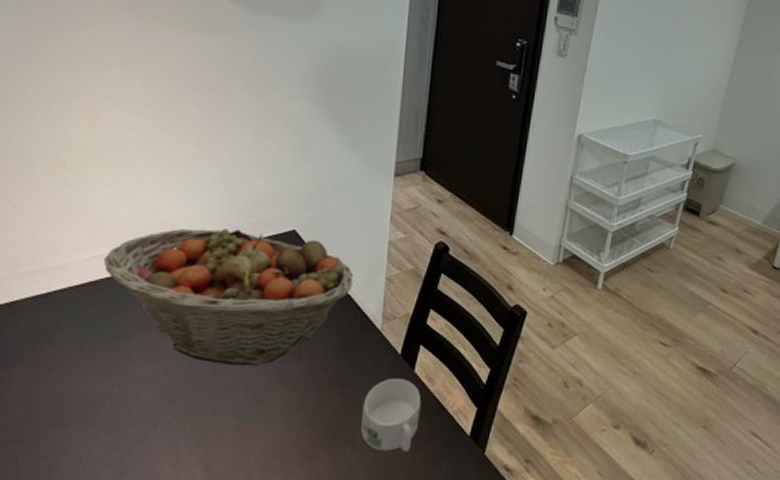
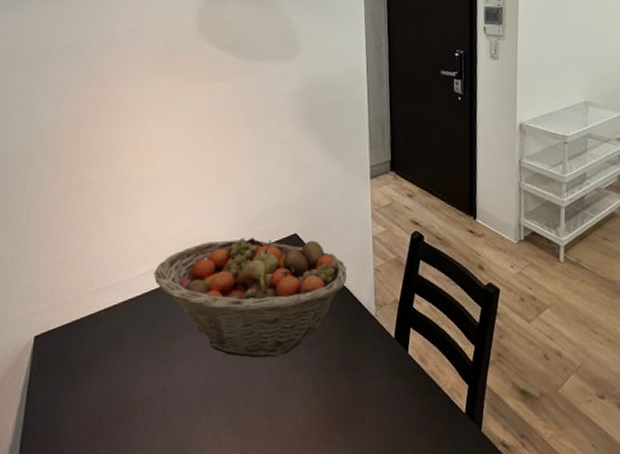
mug: present [361,377,421,451] -> none [368,360,419,432]

